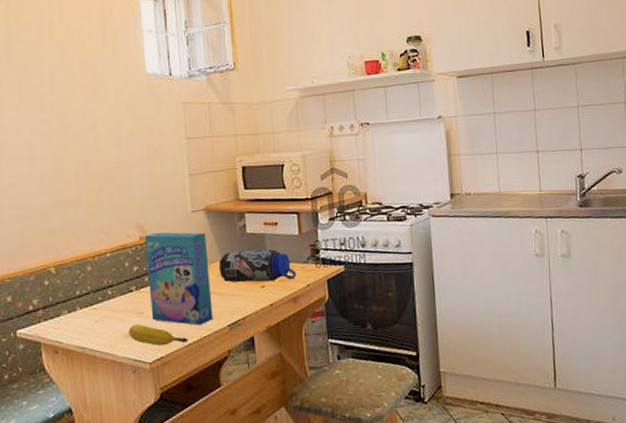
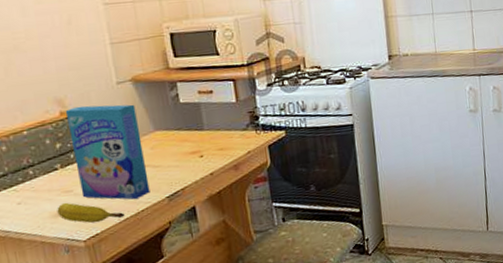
water bottle: present [218,249,297,283] -> none [151,118,236,154]

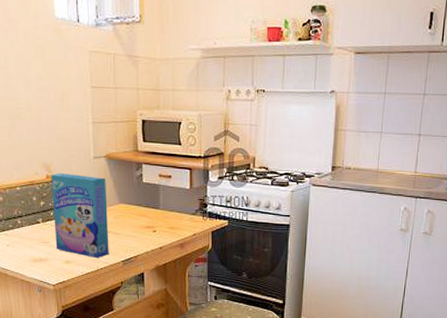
fruit: present [57,202,125,223] -> none [35,251,87,272]

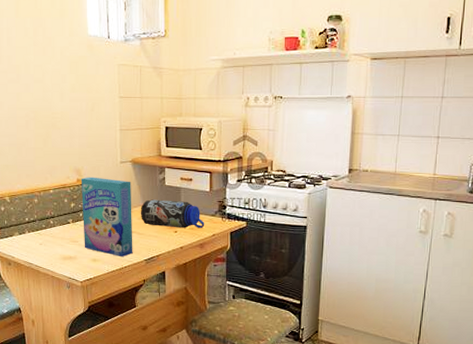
water bottle: none [116,197,185,228] -> present [140,199,205,229]

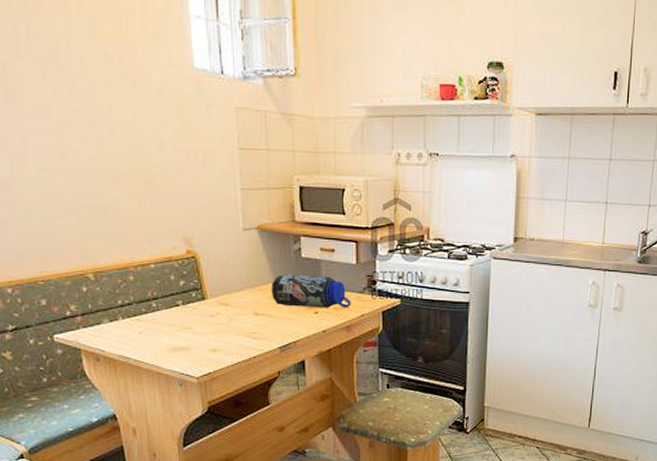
cereal box: present [80,176,133,258] -> none [191,247,264,346]

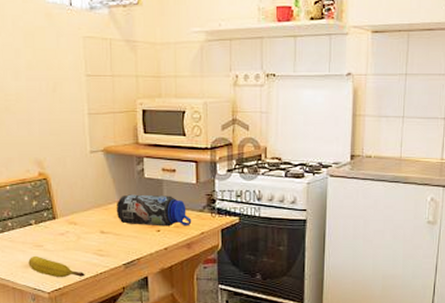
fruit: none [175,338,237,362] -> present [28,255,85,278]

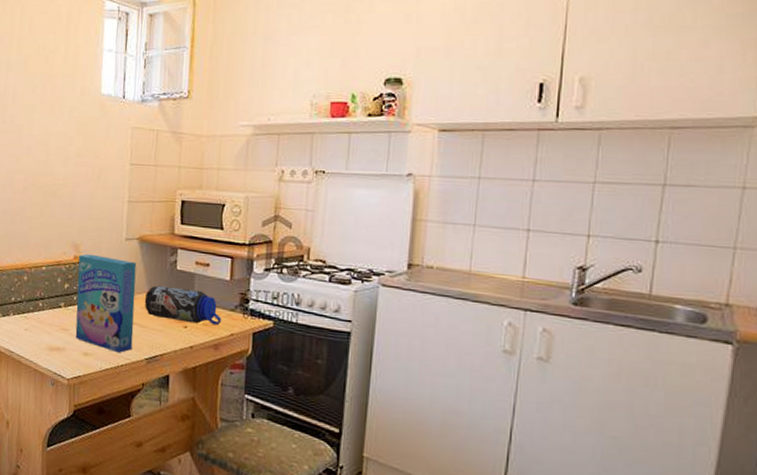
fruit: present [28,255,85,278] -> none [52,339,106,367]
cereal box: none [43,169,109,263] -> present [75,253,137,354]

